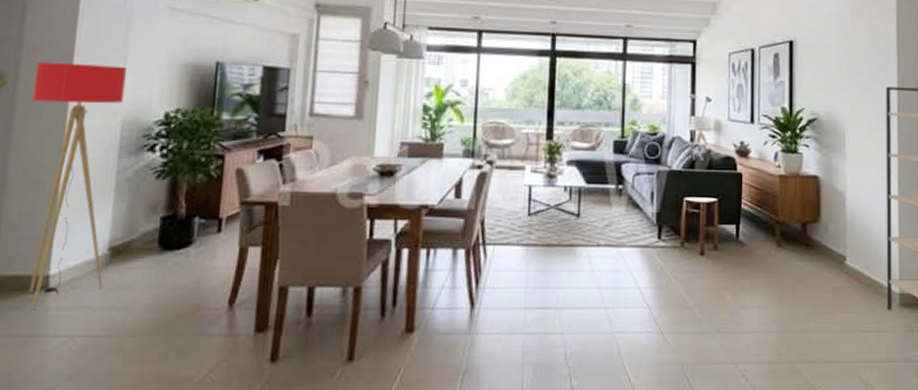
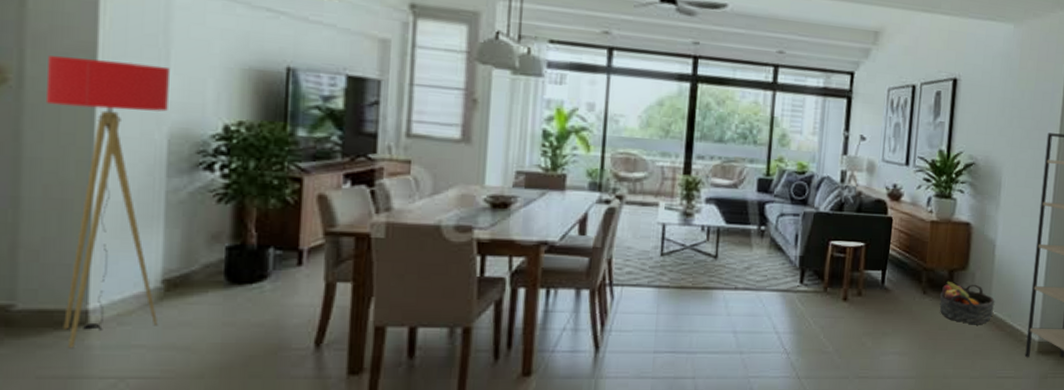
basket: none [794,233,851,278] -> present [939,281,995,325]

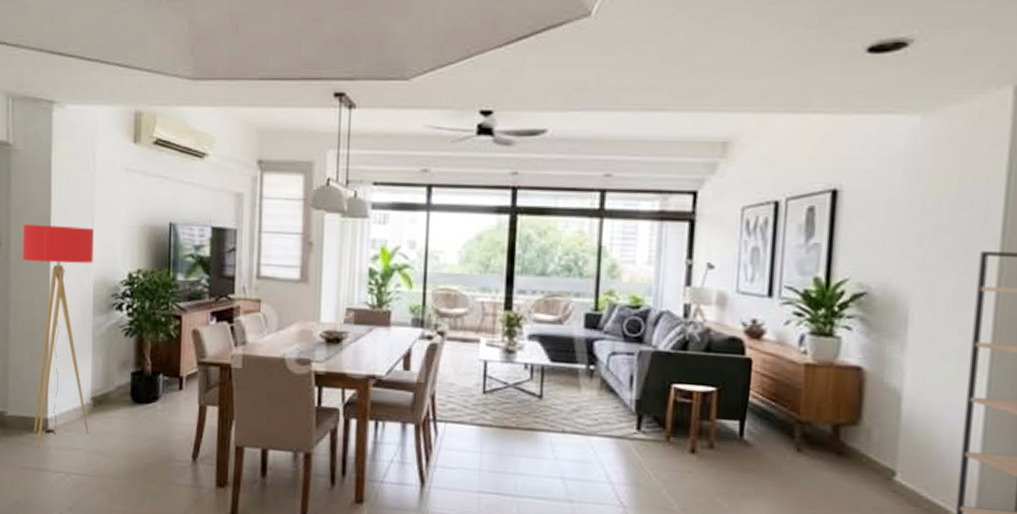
basket: present [939,281,995,325] -> none [819,437,903,496]

